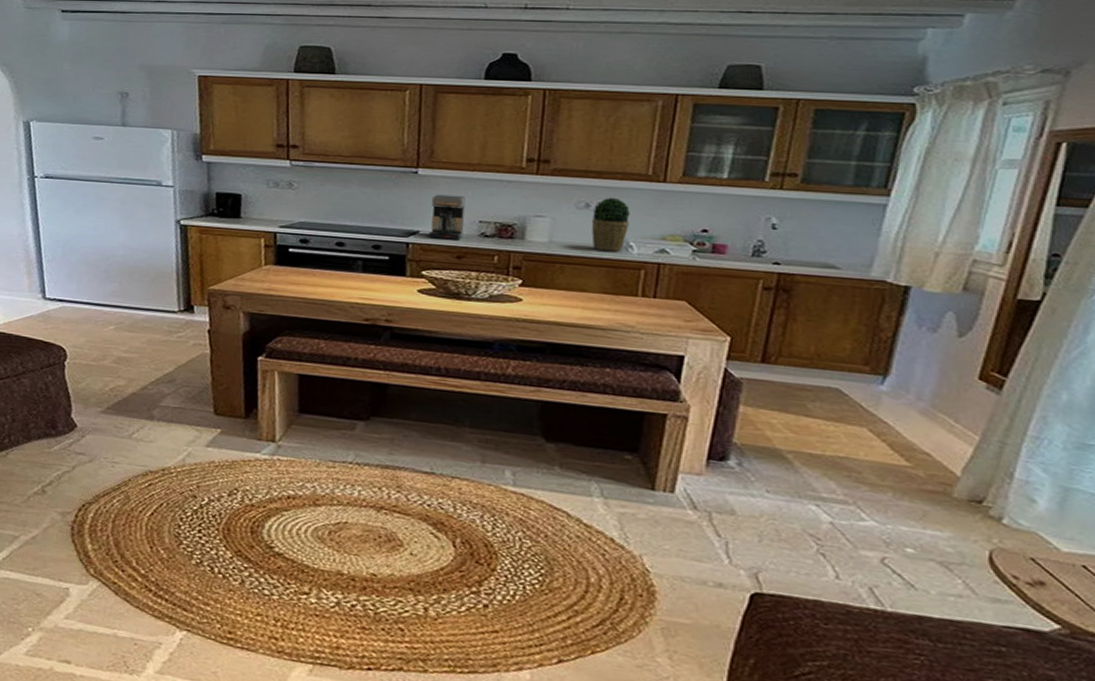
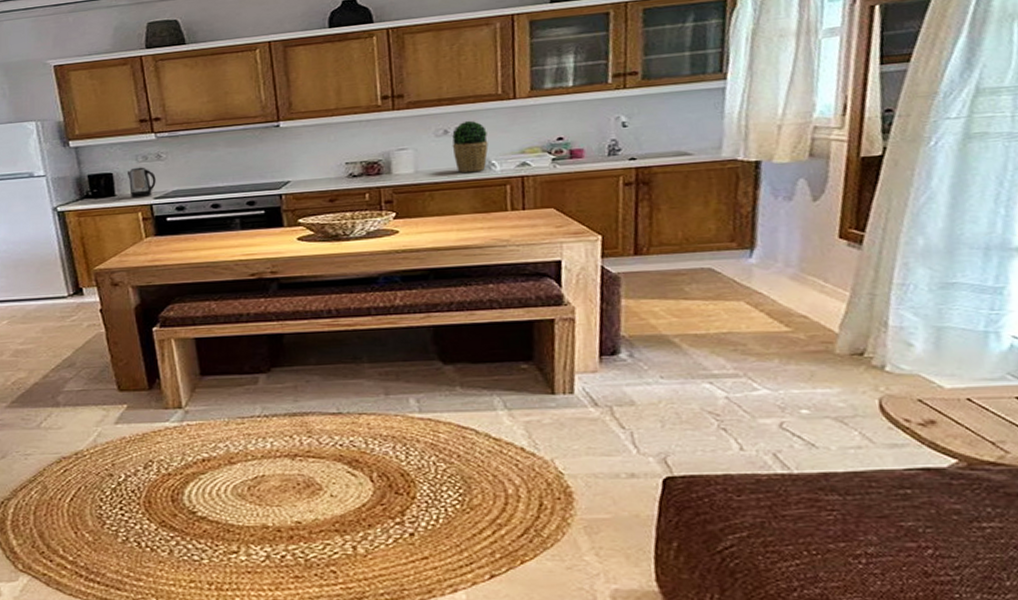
kettle: none [255,192,284,225] -> present [126,167,156,199]
coffee maker: present [428,194,466,240] -> none [296,141,333,187]

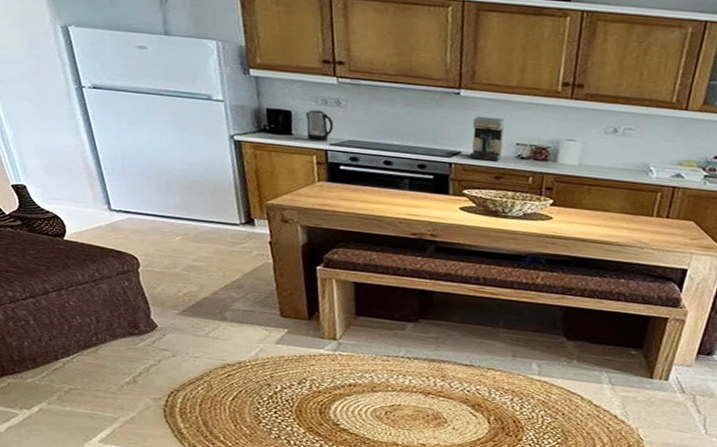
coffee maker: none [296,141,333,187] -> present [469,116,504,162]
potted plant: present [452,120,489,174] -> none [617,123,653,175]

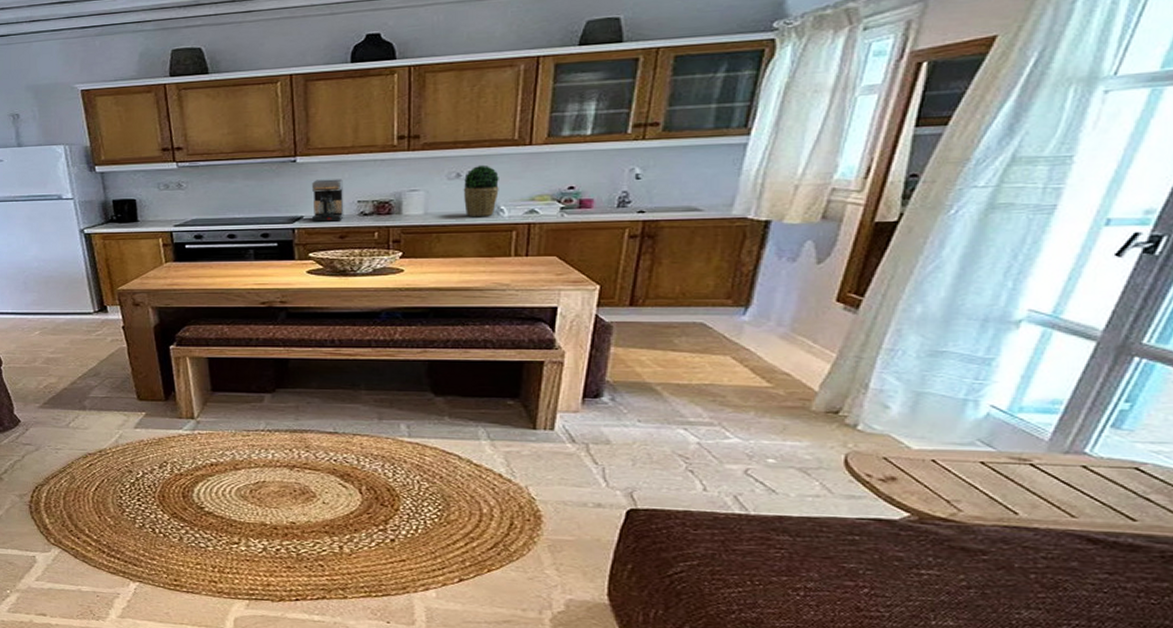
kettle: present [305,109,334,142] -> none [149,195,176,225]
potted plant: none [617,123,653,175] -> present [463,164,499,218]

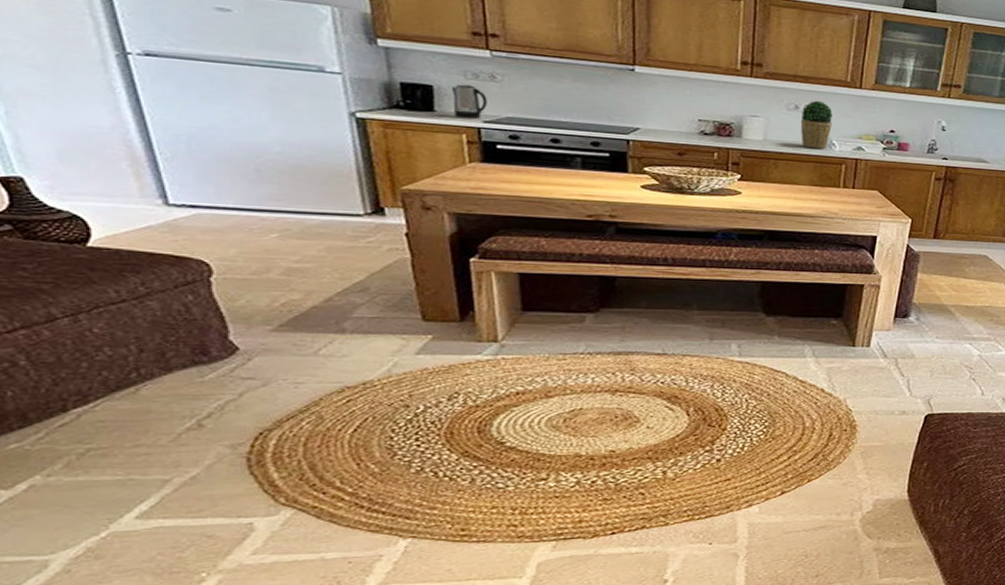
kettle: none [149,195,176,225] -> present [451,84,487,120]
coffee maker: present [311,179,344,222] -> none [648,92,685,138]

